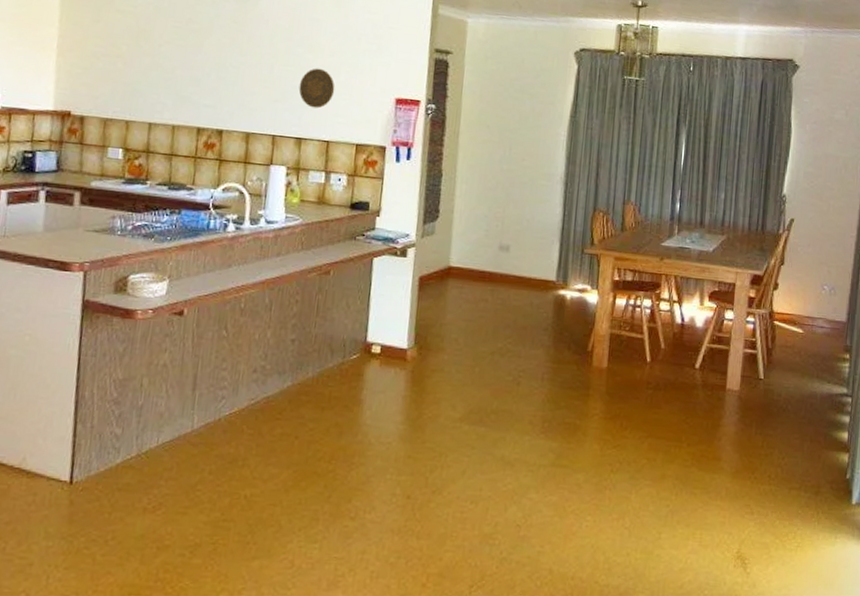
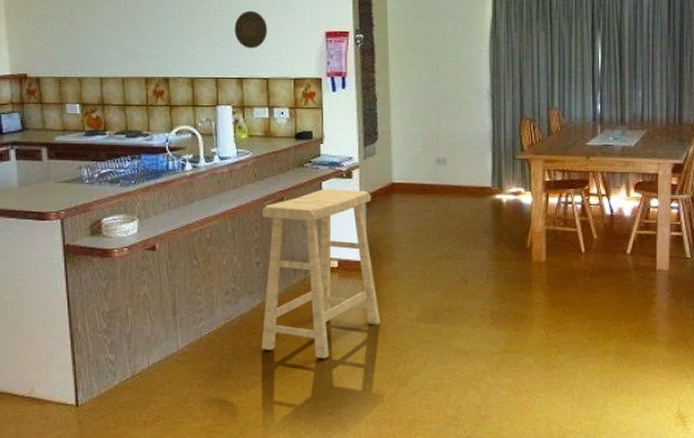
stool: none [285,266,426,455] -> present [261,189,380,359]

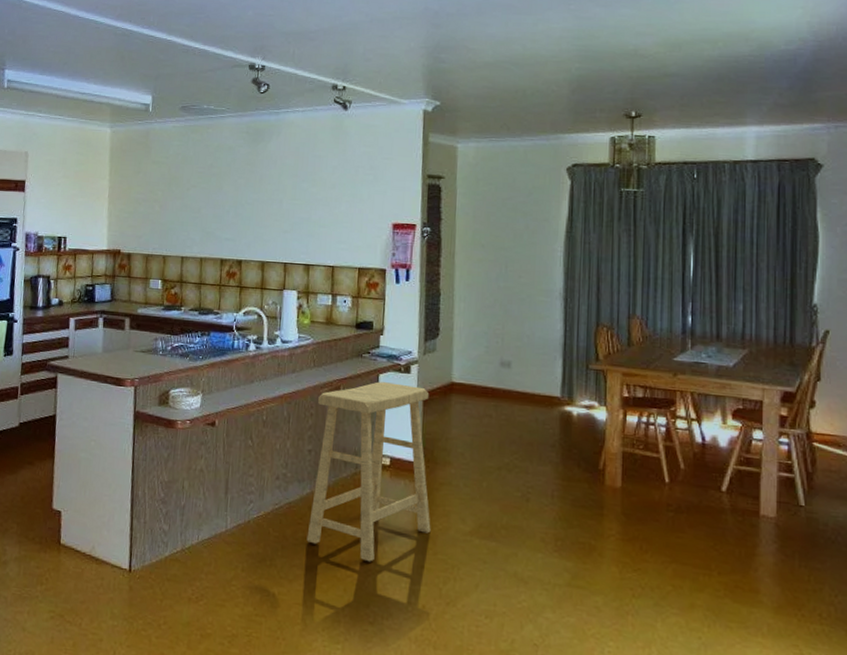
decorative plate: present [234,10,268,49] -> none [305,200,337,237]

